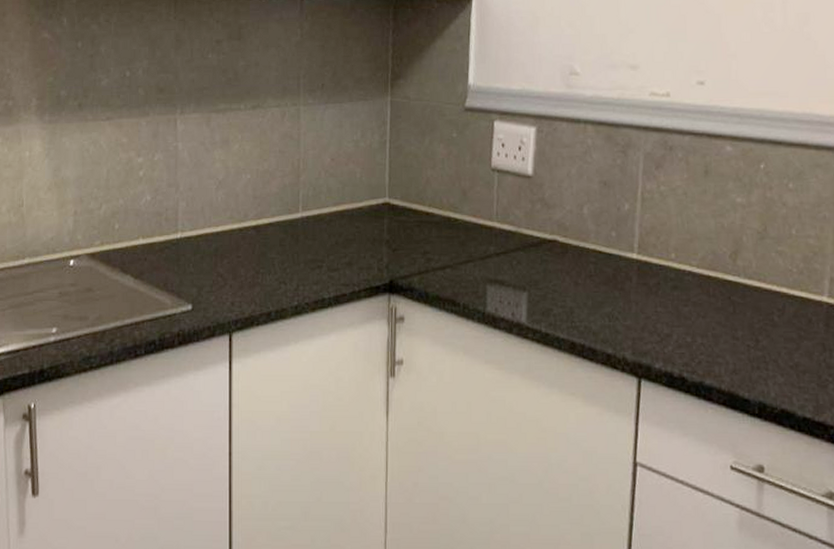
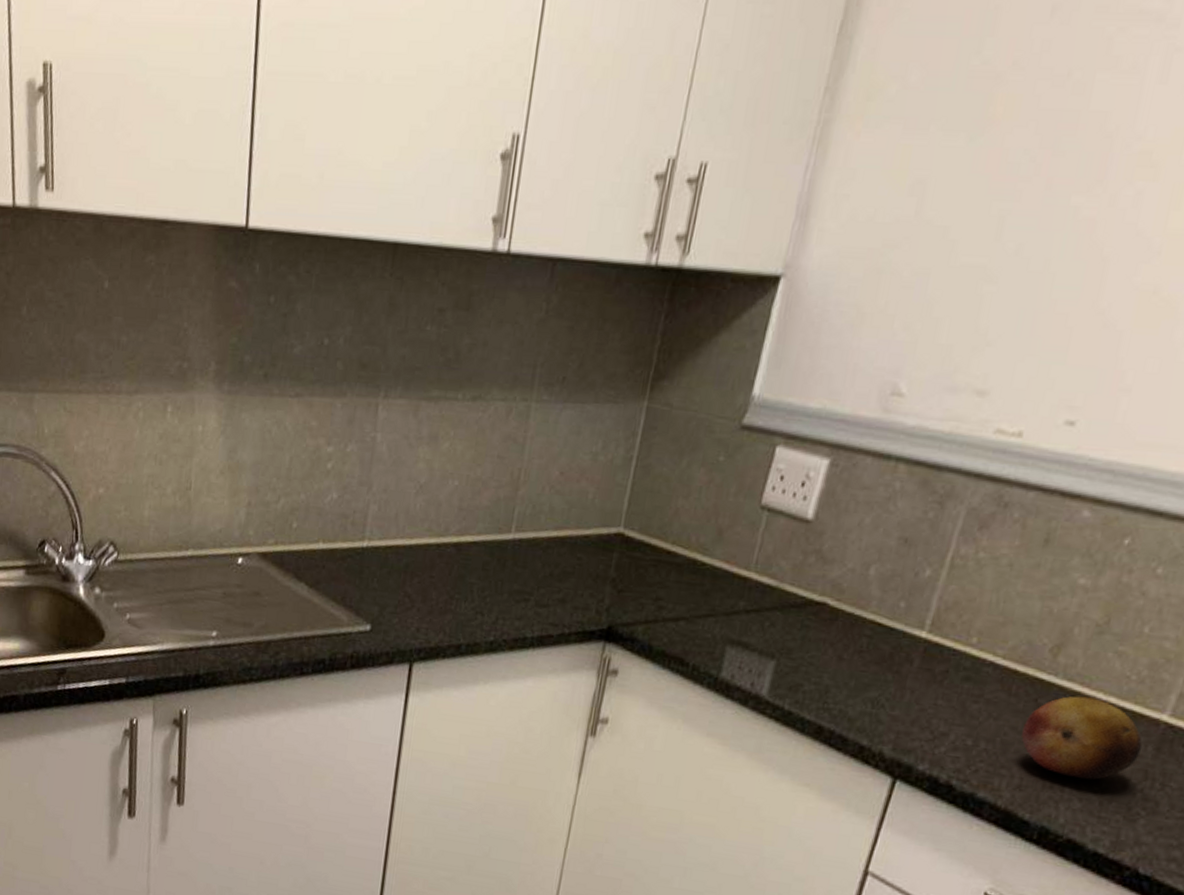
fruit: none [725,290,815,358] -> present [1021,696,1142,780]

